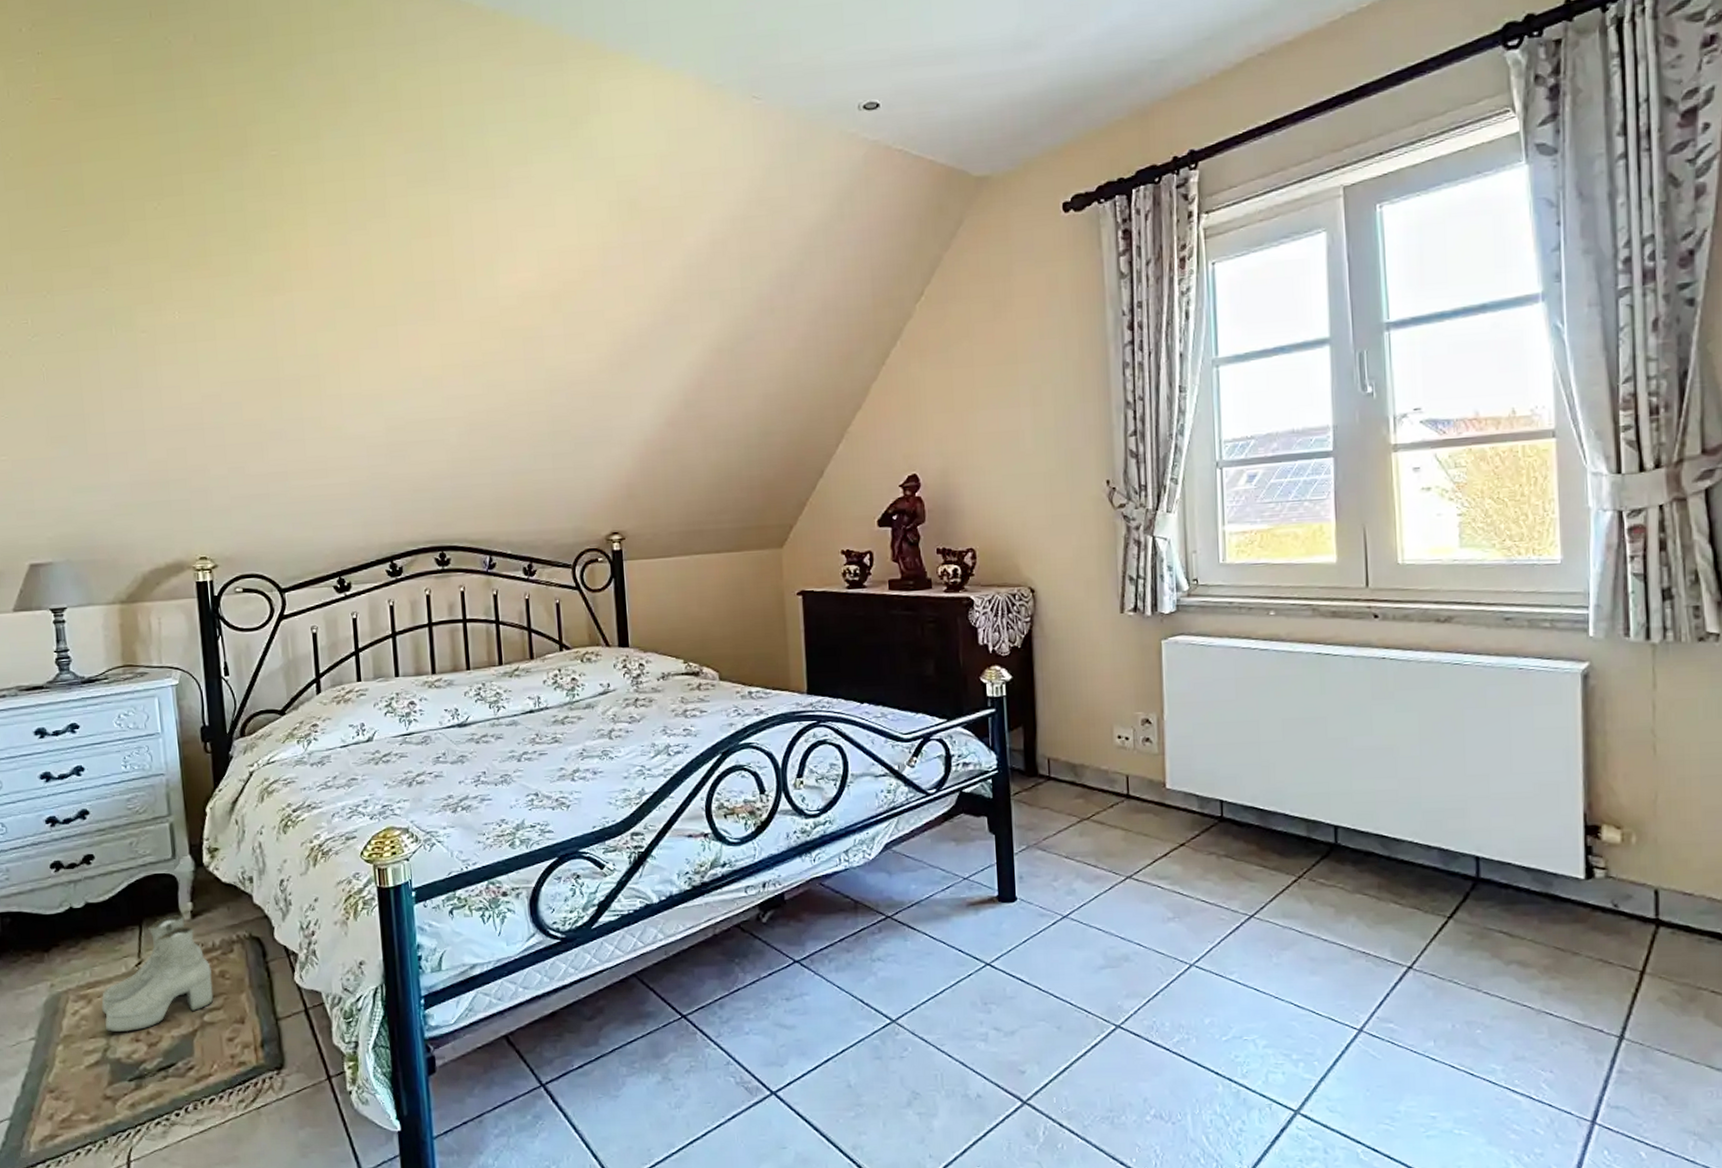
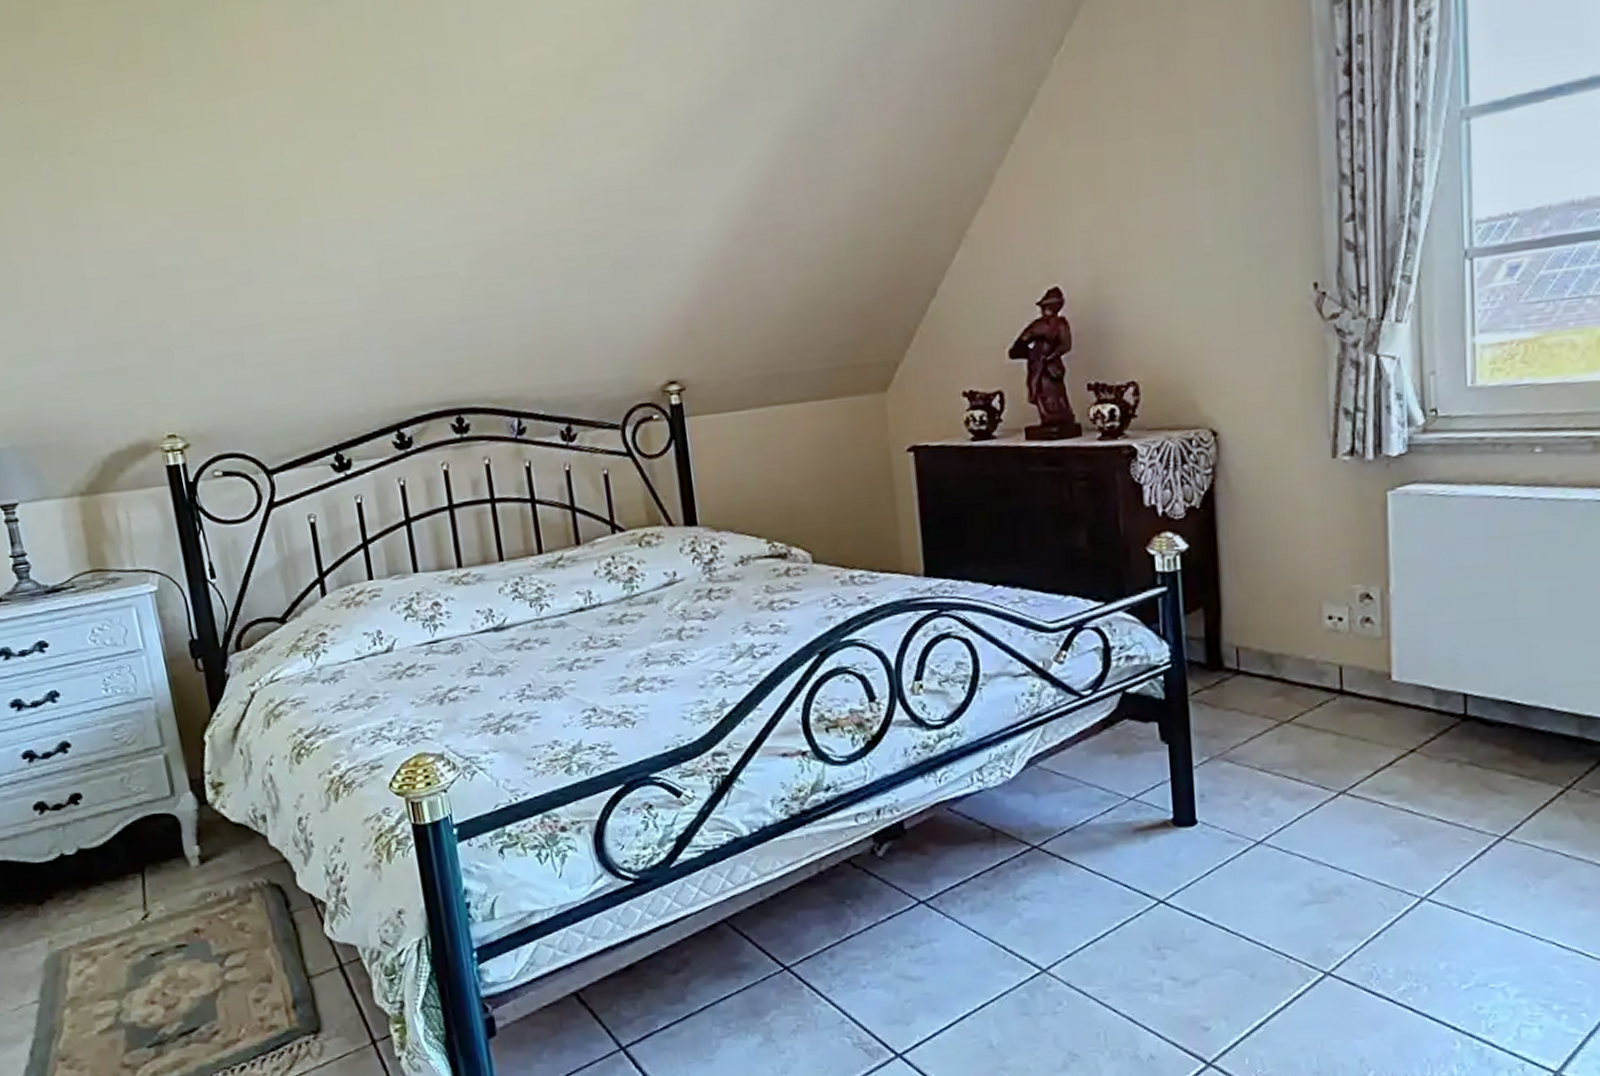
boots: present [101,915,214,1033] -> none [107,861,234,994]

